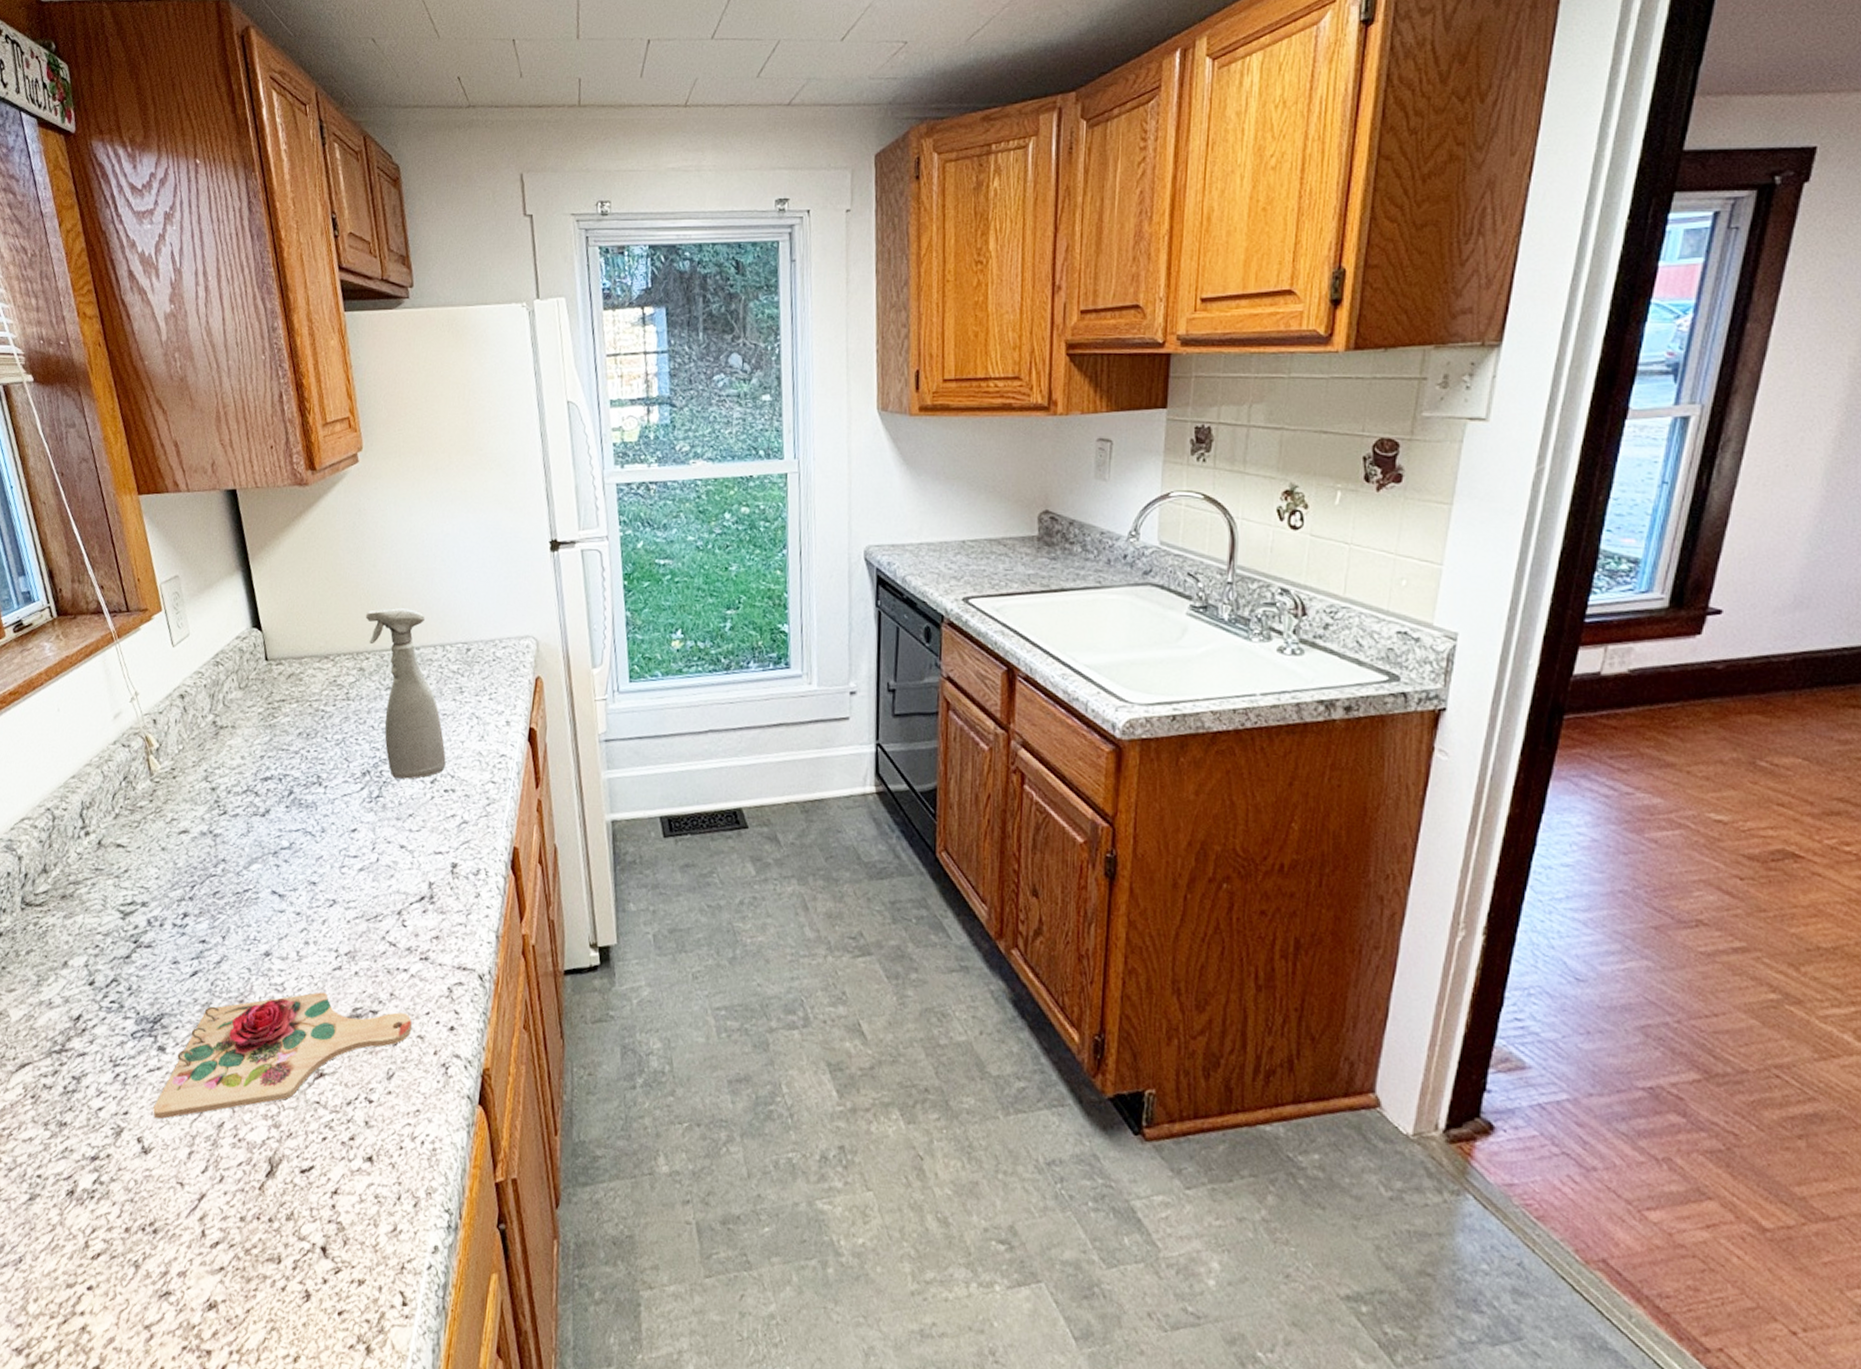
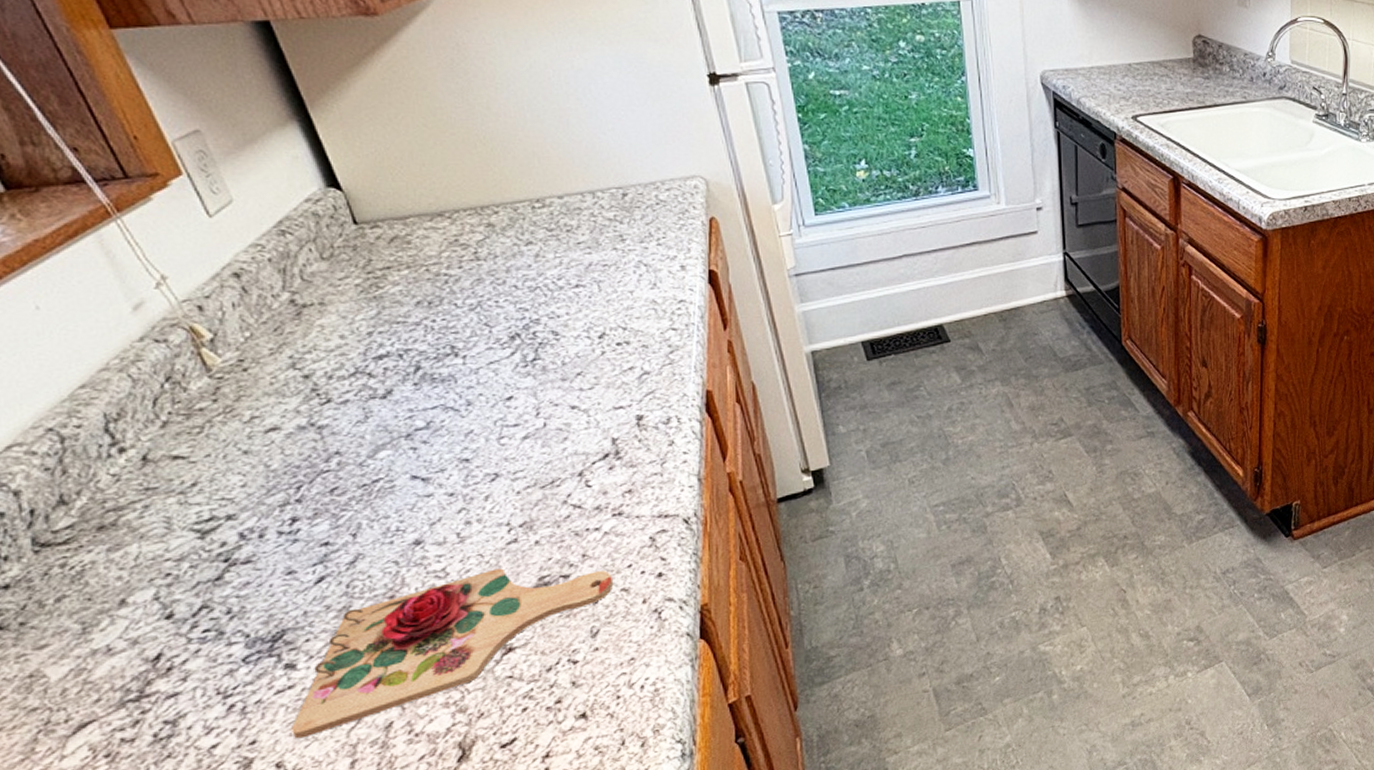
spray bottle: present [365,607,446,779] -> none [485,153,614,338]

